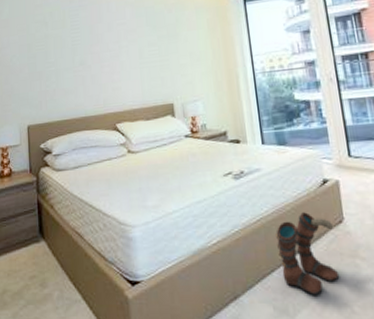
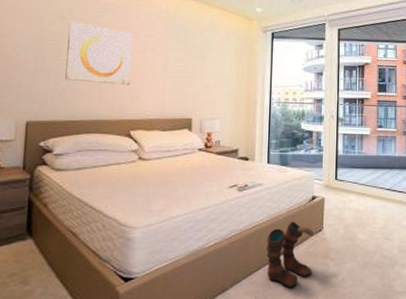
wall art: none [50,24,110,82] -> present [65,21,133,85]

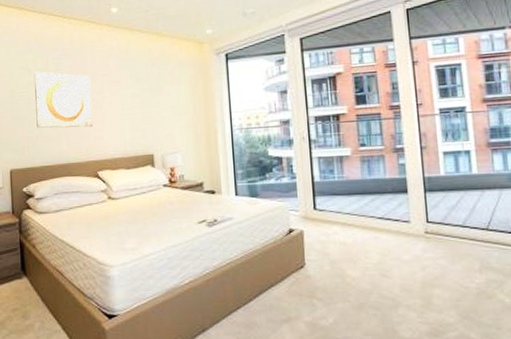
boots: present [266,222,315,287] -> none [243,258,298,329]

